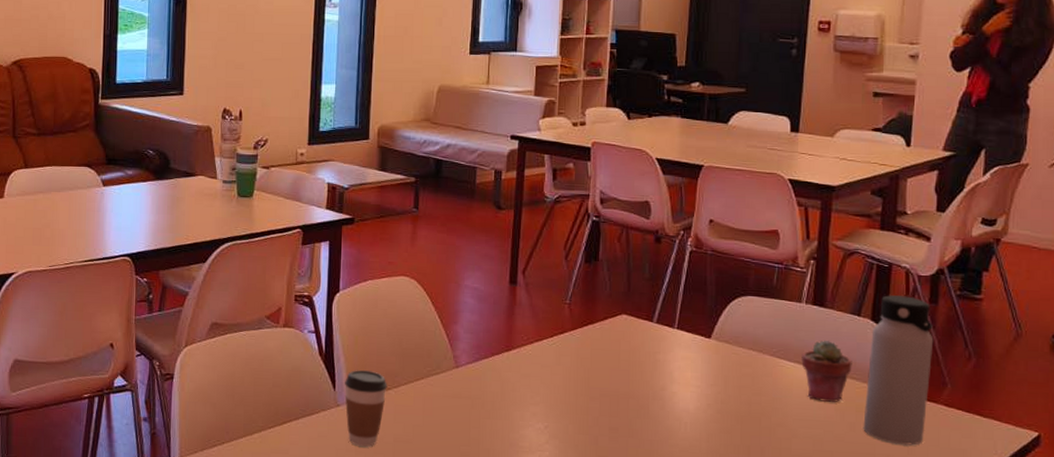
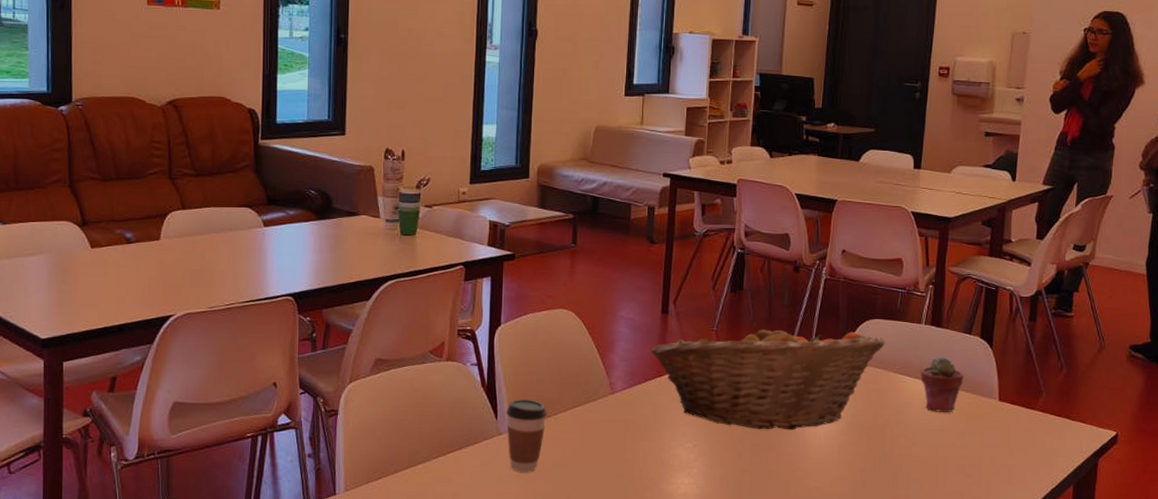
fruit basket: none [498,294,760,415] -> present [650,321,885,430]
water bottle: present [863,295,934,446] -> none [972,315,1032,449]

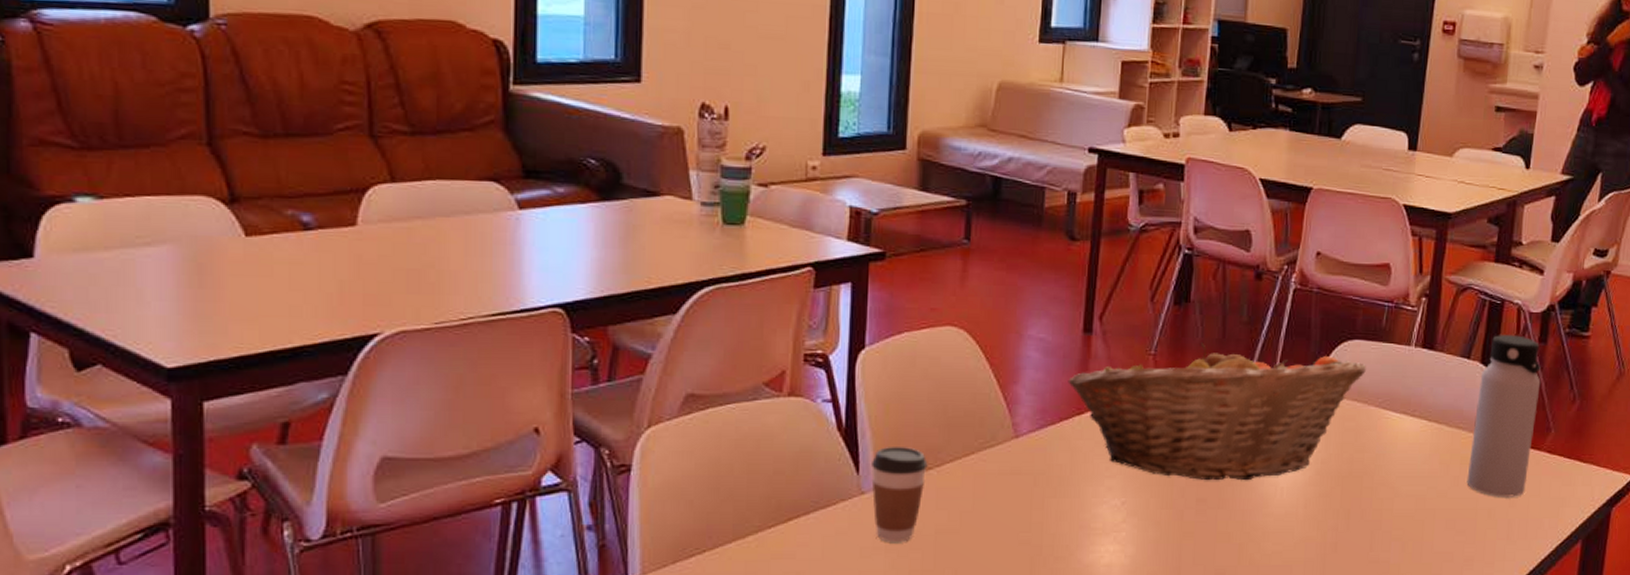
potted succulent: present [920,357,964,412] -> none [1408,387,1460,455]
water bottle: none [972,315,1032,449] -> present [1466,335,1541,499]

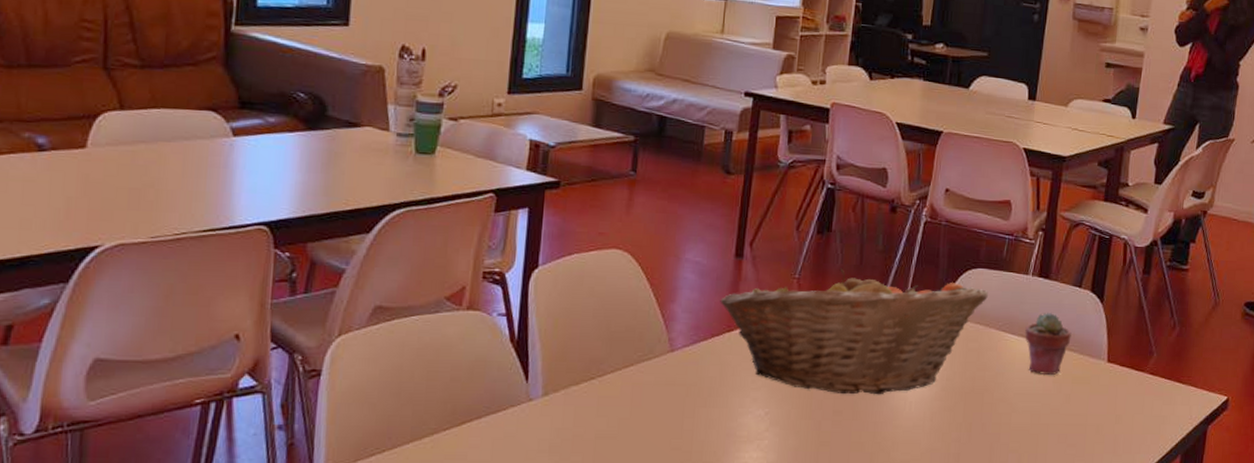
coffee cup: present [871,447,928,542] -> none [539,358,591,446]
potted succulent: none [1408,387,1460,455] -> present [1025,313,1072,375]
water bottle: present [1466,335,1541,499] -> none [1077,266,1145,416]

